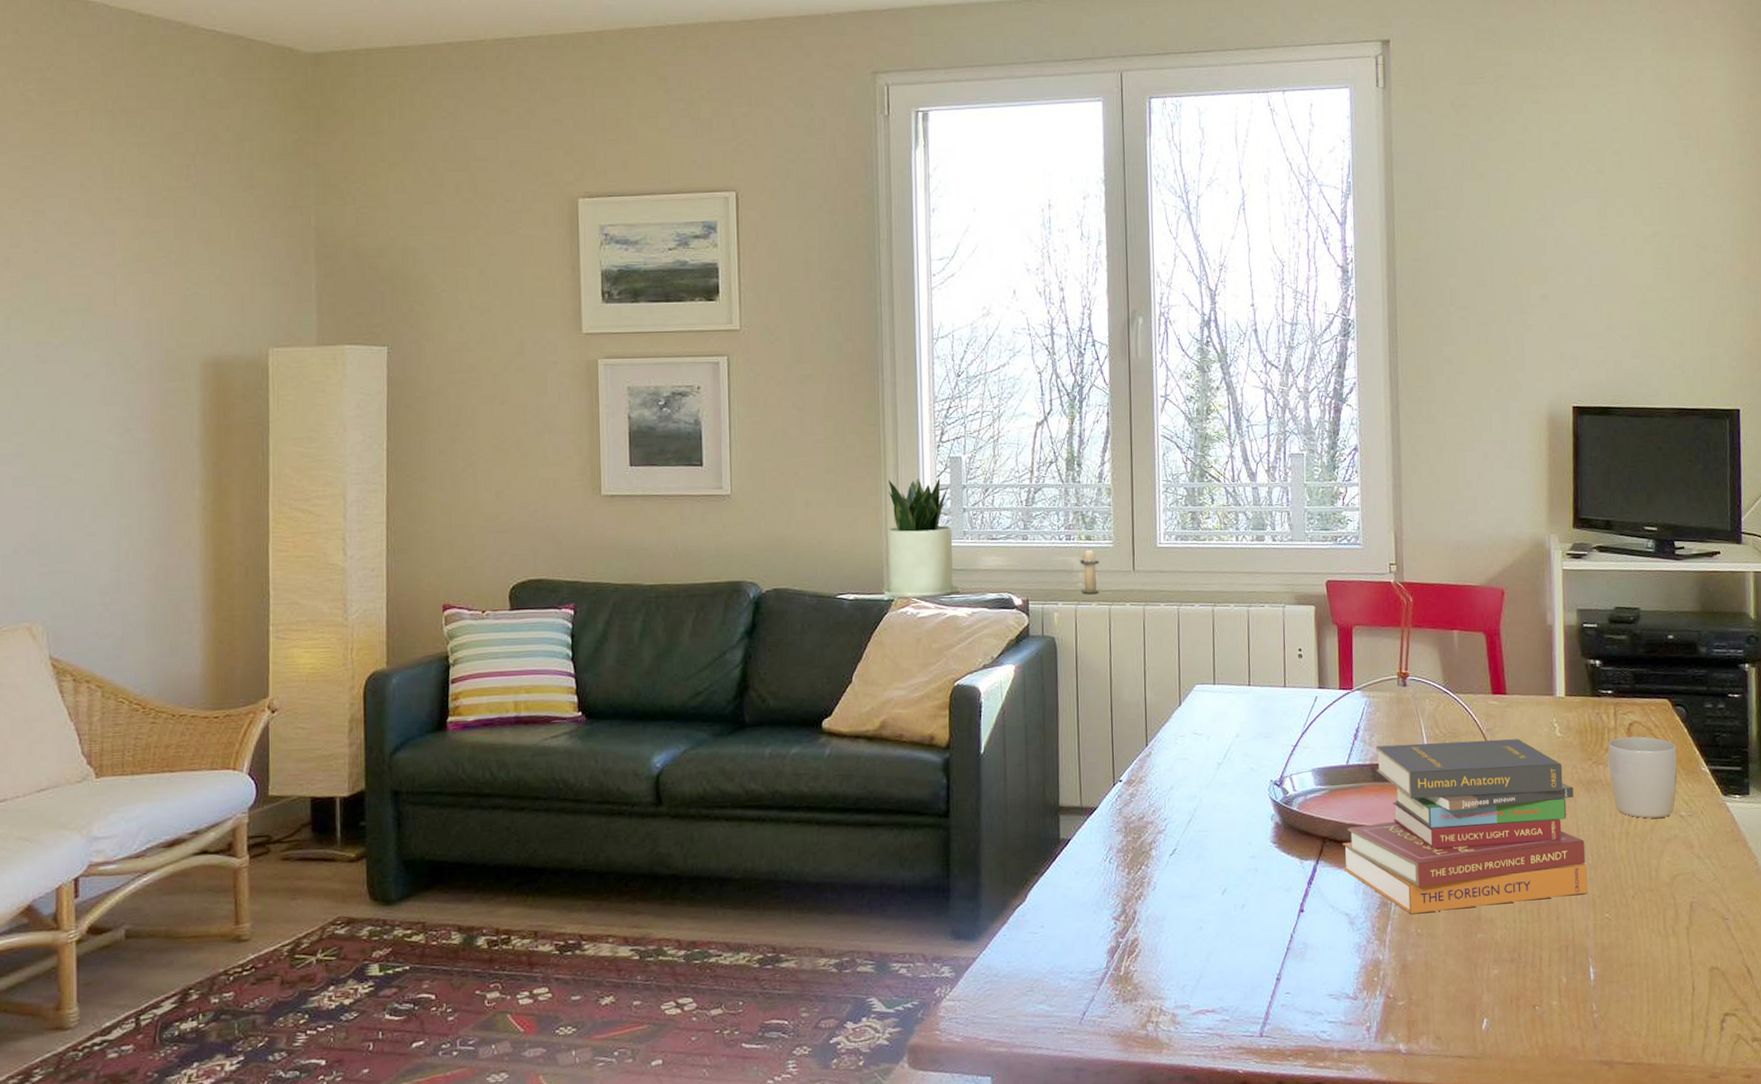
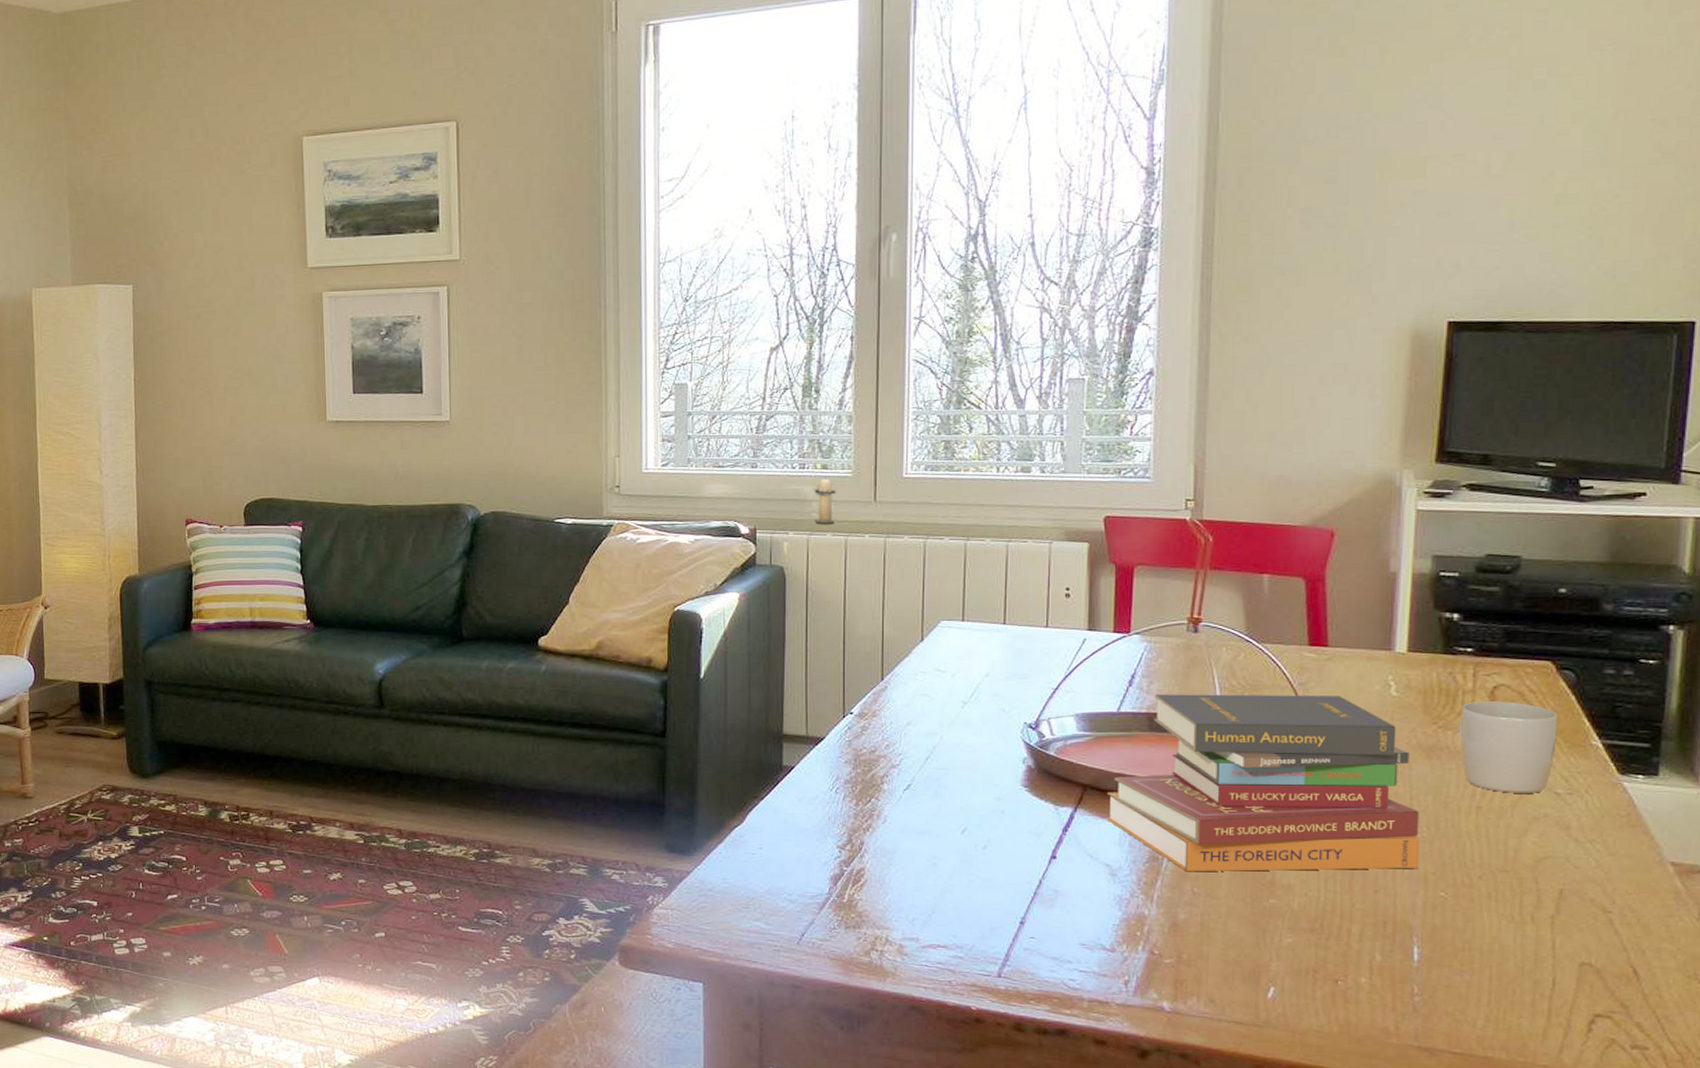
planter: present [882,477,961,600] -> none [601,404,683,526]

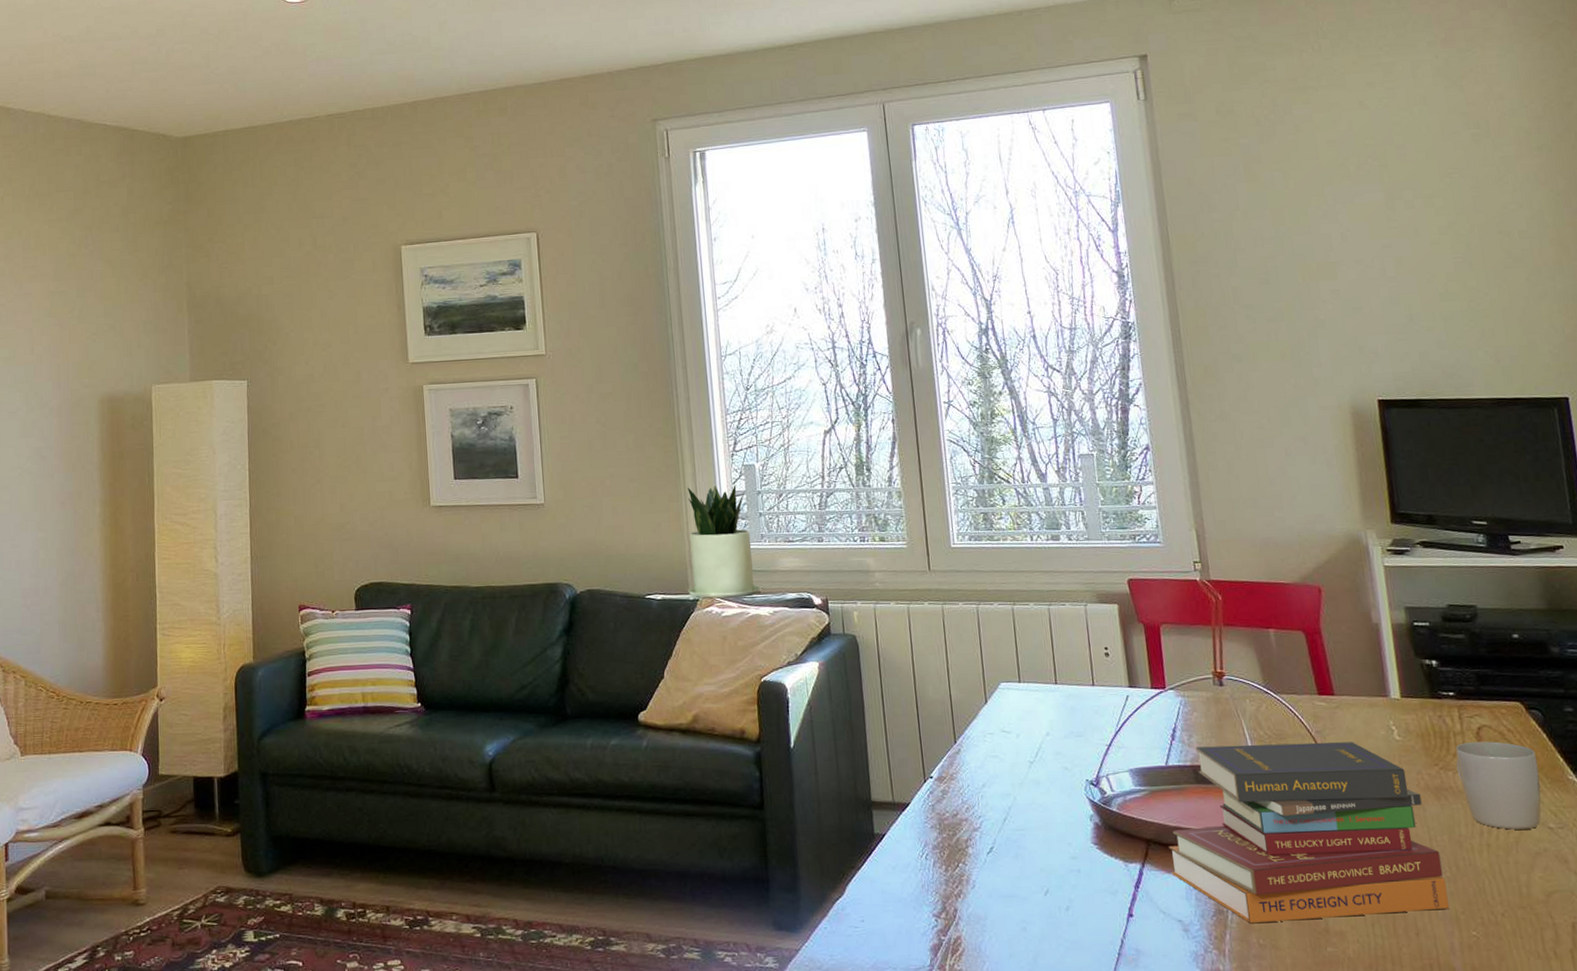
planter: none [601,404,683,526] -> present [687,485,762,599]
candle: present [814,477,836,525] -> none [875,549,897,595]

